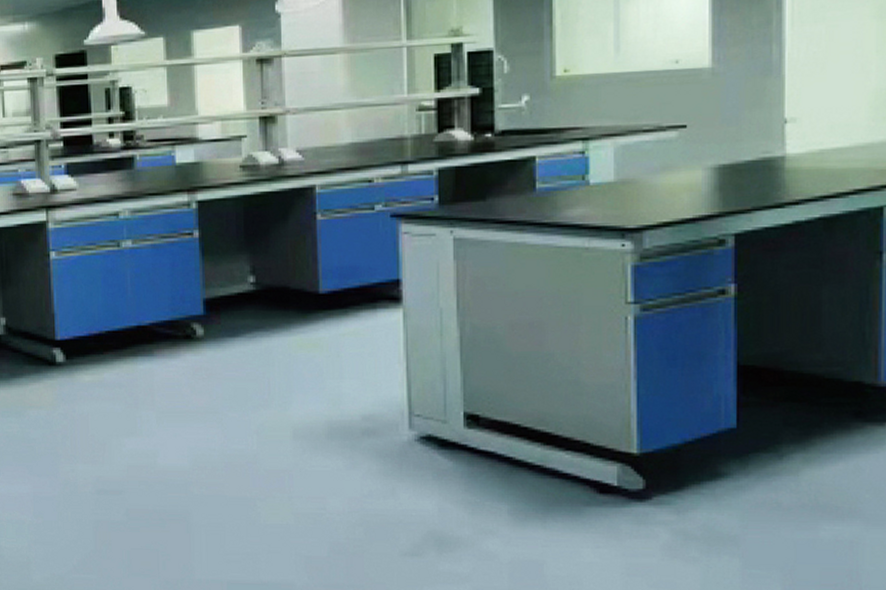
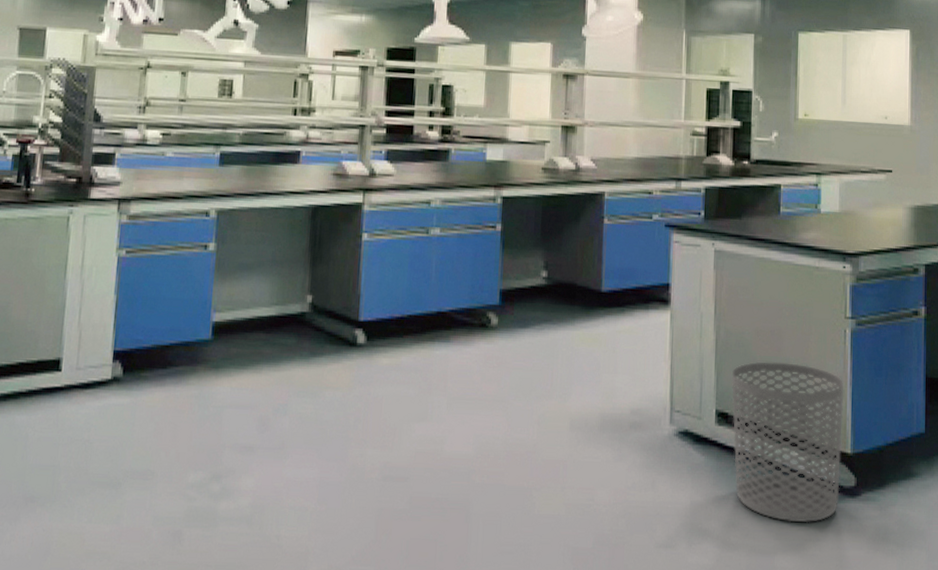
waste bin: none [481,357,627,529] -> present [731,361,844,523]

